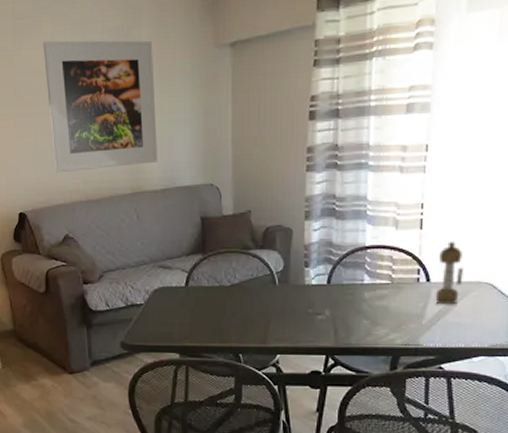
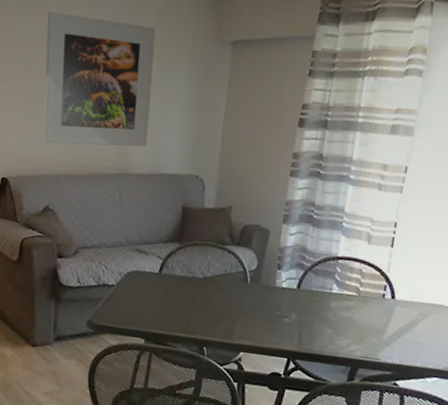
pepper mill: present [435,242,463,305] -> none [397,263,428,324]

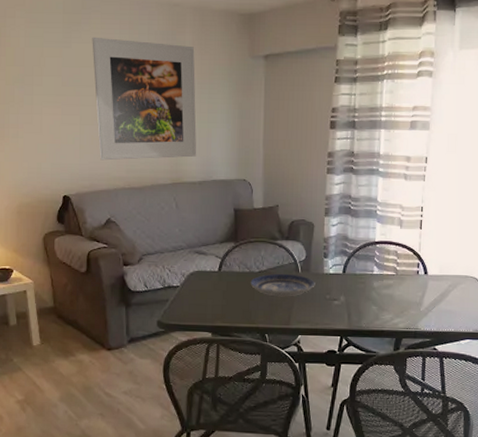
plate: none [192,281,265,309] -> present [250,273,315,297]

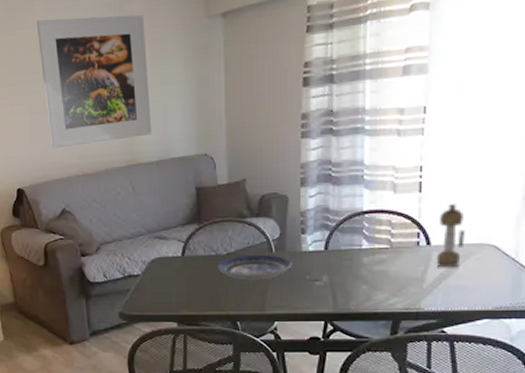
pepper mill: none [431,241,454,295] -> present [436,204,465,268]

